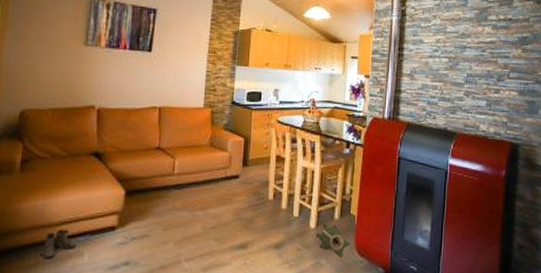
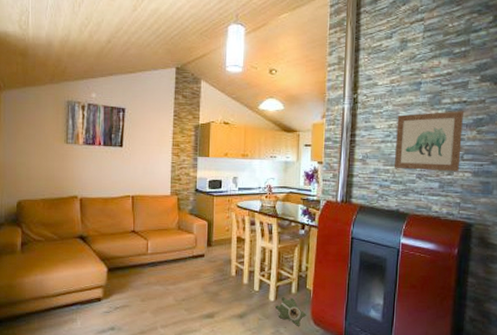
boots: present [42,228,76,259] -> none [43,299,70,324]
wall art: none [441,28,509,91] -> present [394,111,463,172]

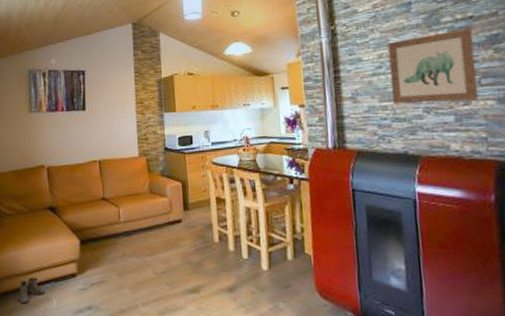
boots: none [43,299,70,324] -> present [19,277,45,304]
plush toy: present [274,296,307,326] -> none [269,264,310,300]

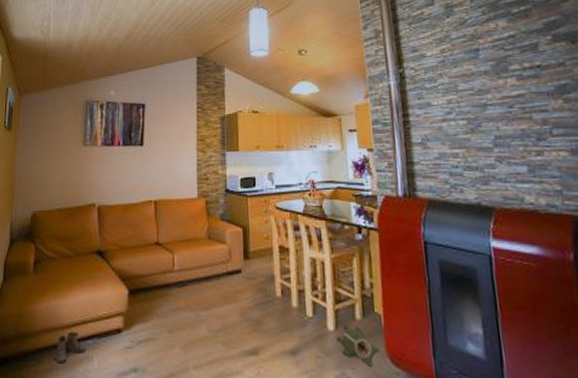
plush toy: none [269,264,310,300] -> present [335,324,380,367]
wall art: present [387,28,478,104] -> none [456,77,551,152]

